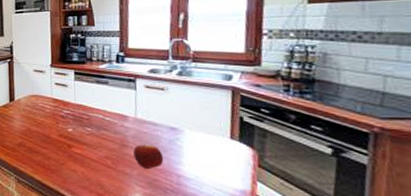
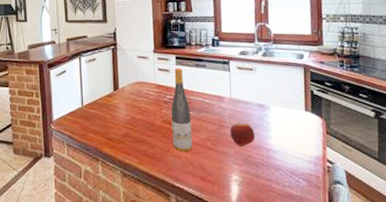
wine bottle: none [67,84,90,167] -> present [171,68,193,152]

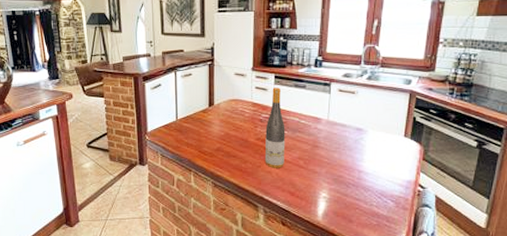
fruit: present [230,123,256,146] -> none [324,145,349,167]

